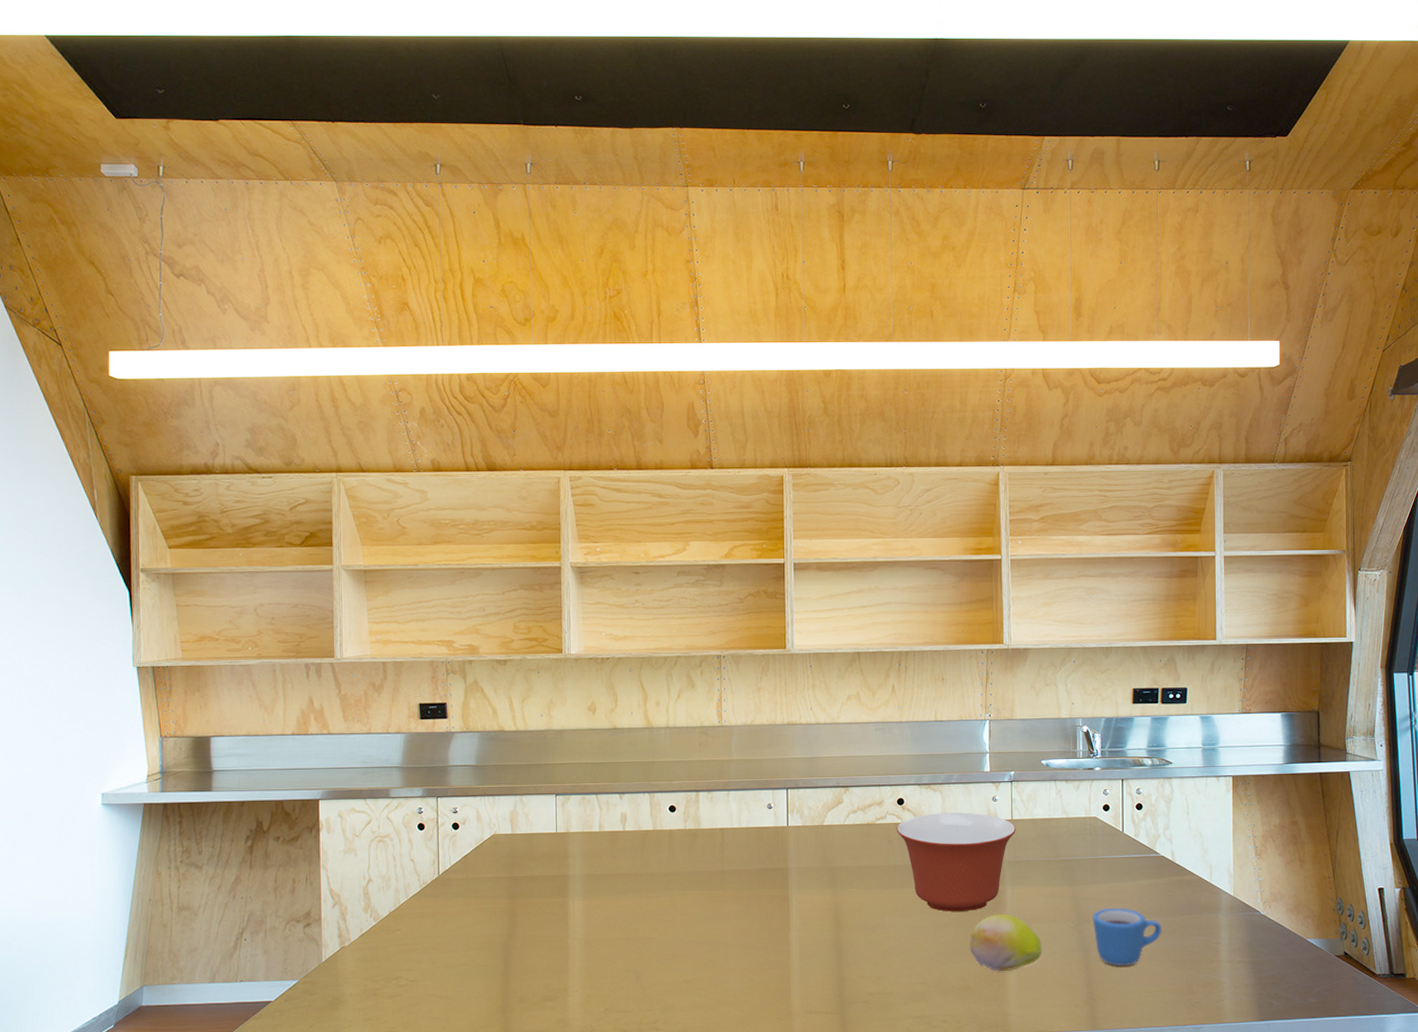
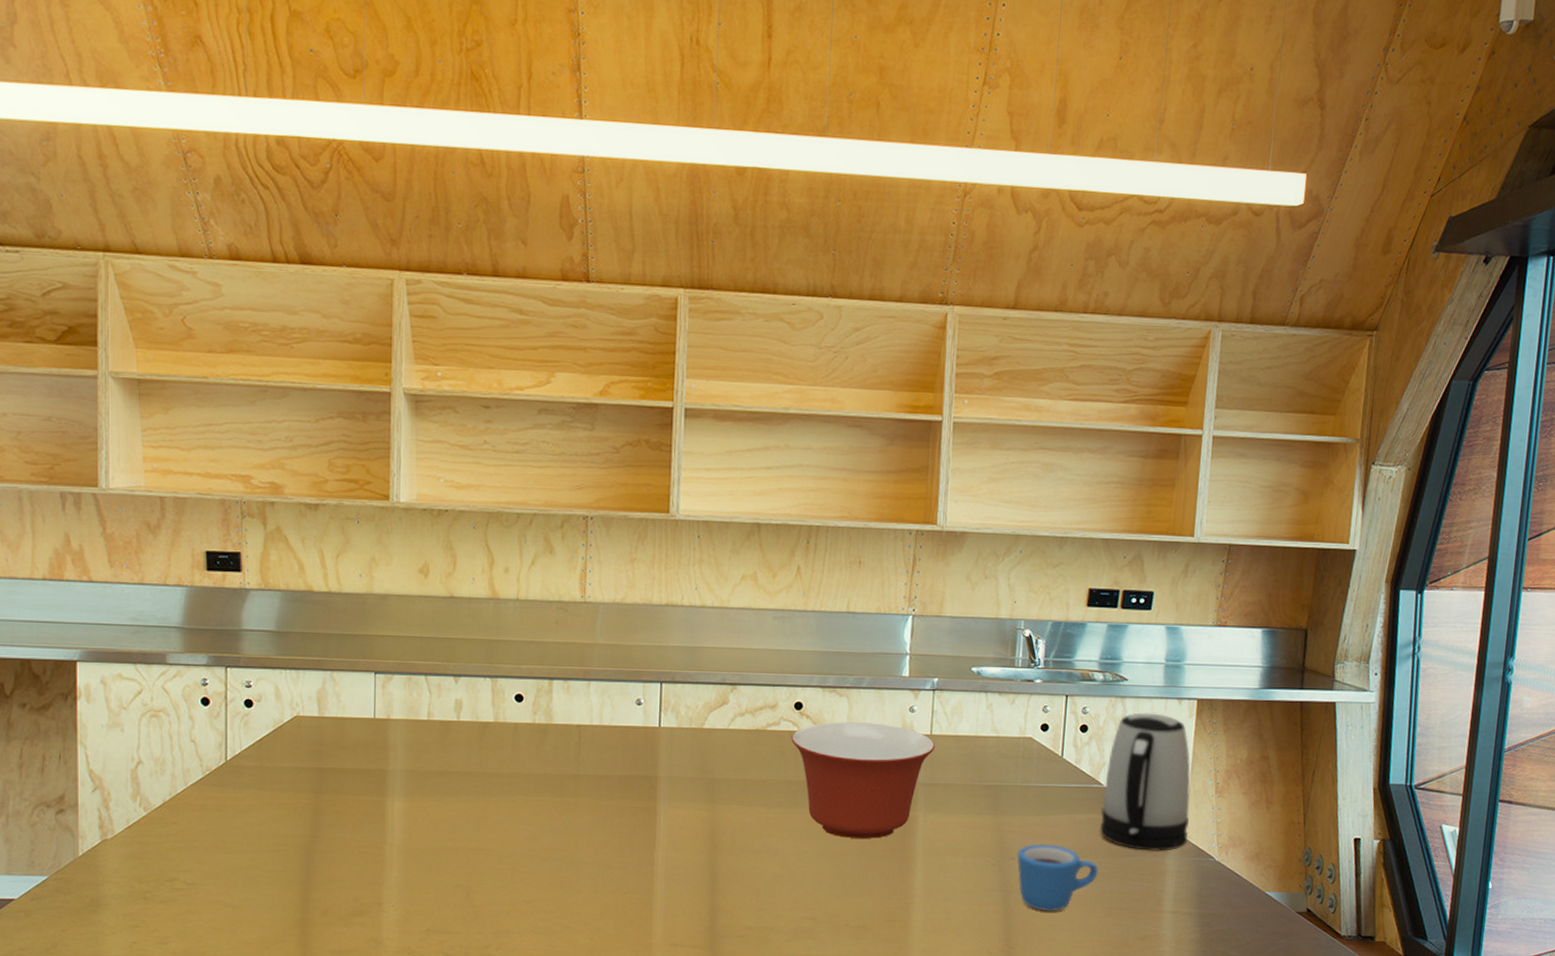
fruit: present [970,914,1043,971] -> none [870,844,956,910]
kettle: none [1159,790,1236,909] -> present [1100,713,1191,851]

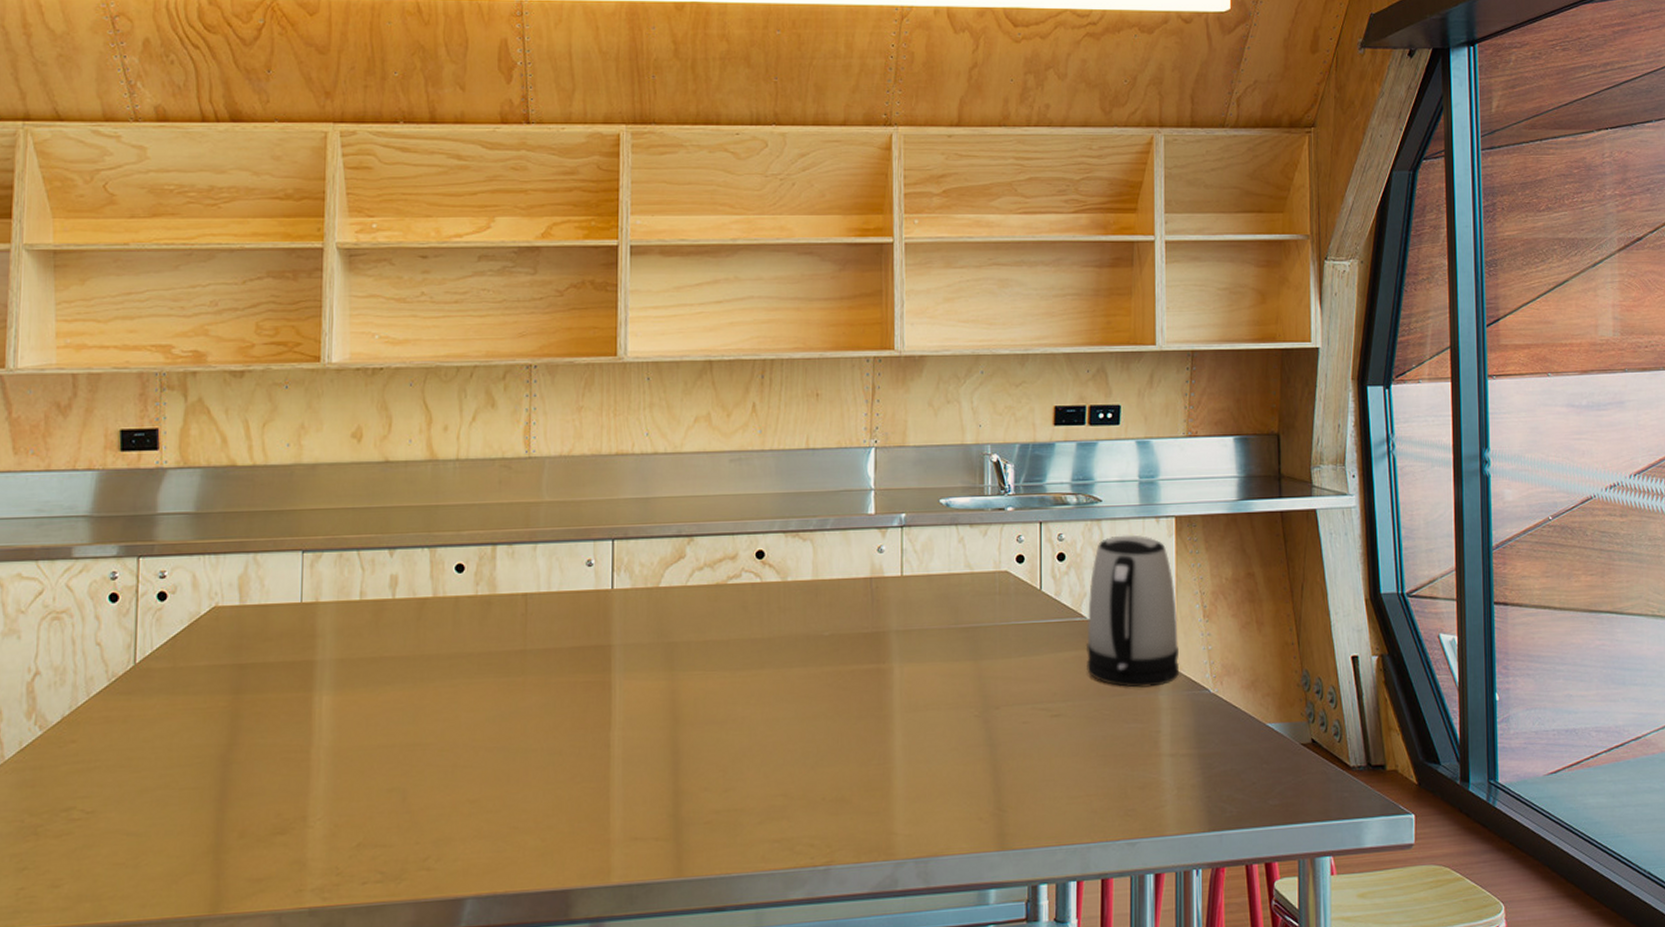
mixing bowl: present [791,722,936,839] -> none [754,567,907,699]
mug: present [1017,843,1098,911] -> none [1001,688,1088,765]

